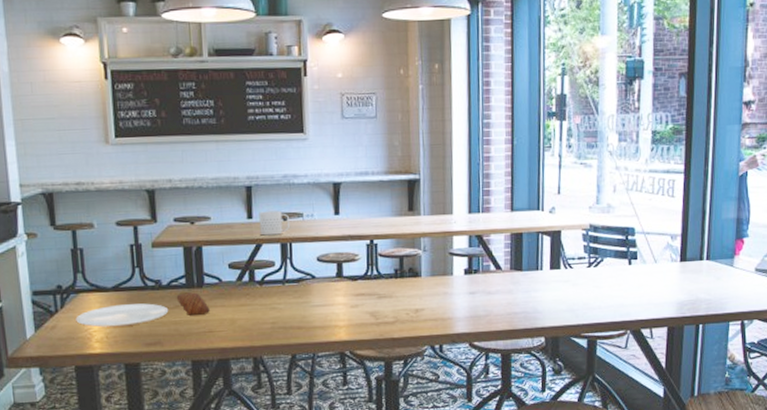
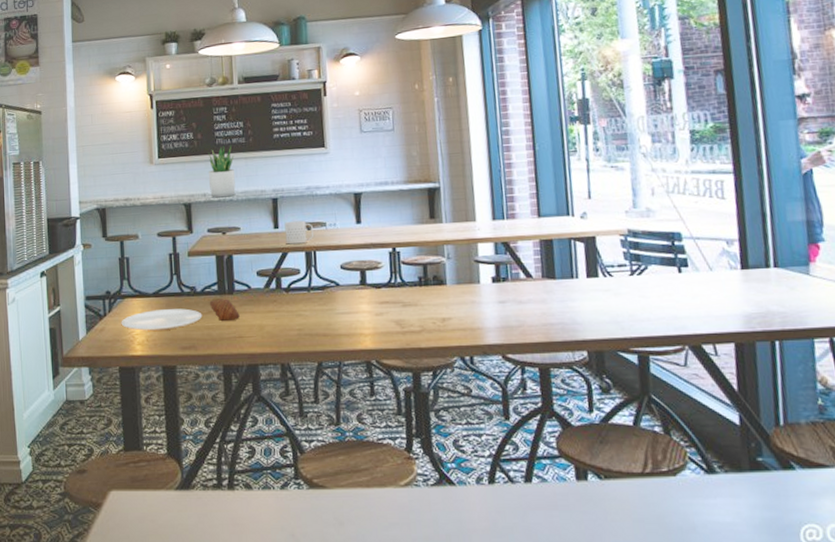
planter: none [173,126,206,185] -> present [207,145,236,198]

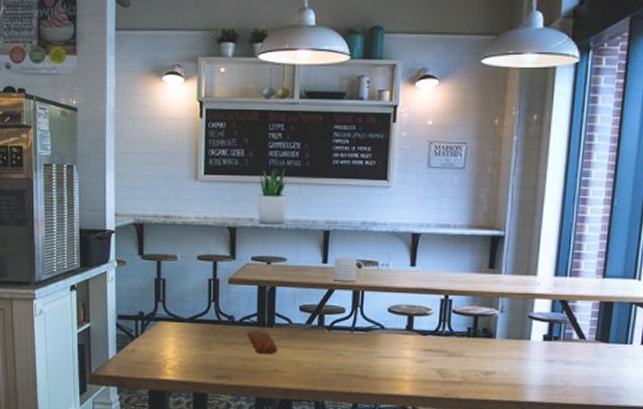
plate: present [121,308,202,332] -> none [153,336,239,358]

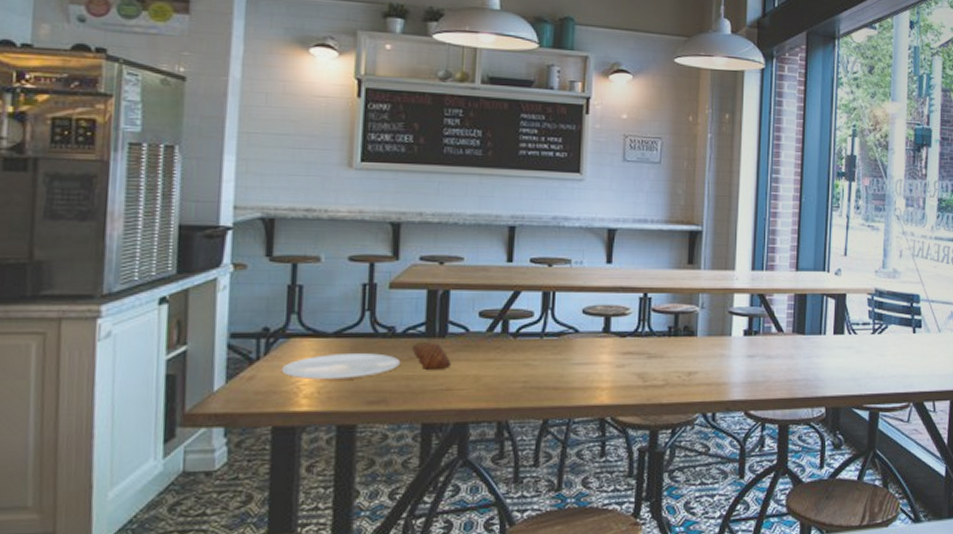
plate: none [153,336,239,358] -> present [281,353,401,381]
planter: present [258,167,288,225] -> none [429,156,466,220]
mug: present [333,257,365,282] -> none [520,255,556,282]

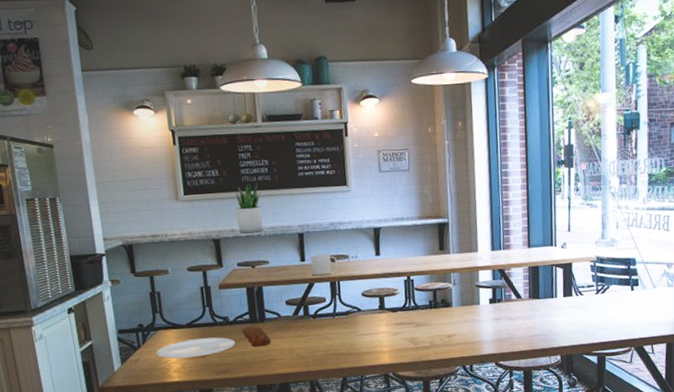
planter: none [429,156,466,220] -> present [234,182,263,234]
mug: none [520,255,556,282] -> present [310,253,338,276]

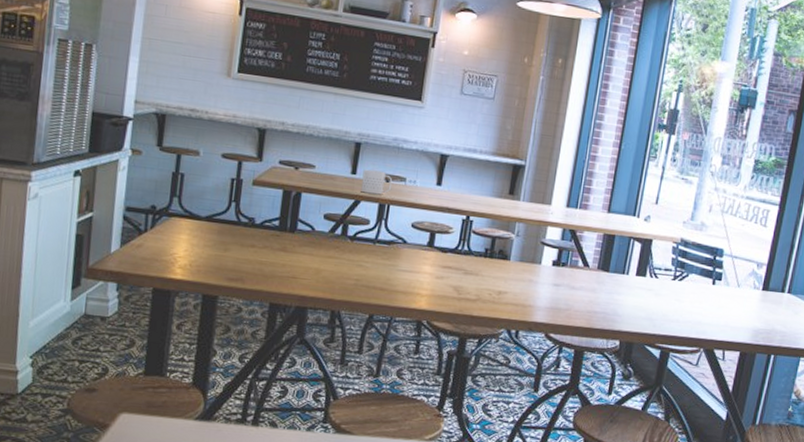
plate: present [156,337,236,360] -> none [163,234,257,259]
planter: present [234,182,263,234] -> none [289,75,324,132]
croissant: present [241,326,271,347] -> none [266,235,298,260]

